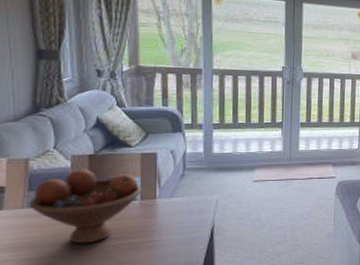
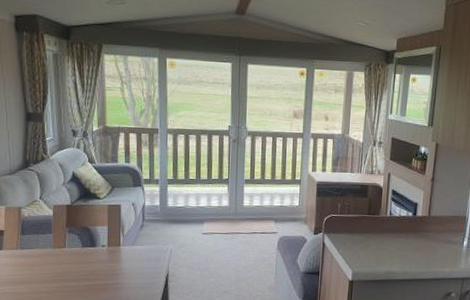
fruit bowl: present [29,169,142,244] -> none [21,217,109,283]

